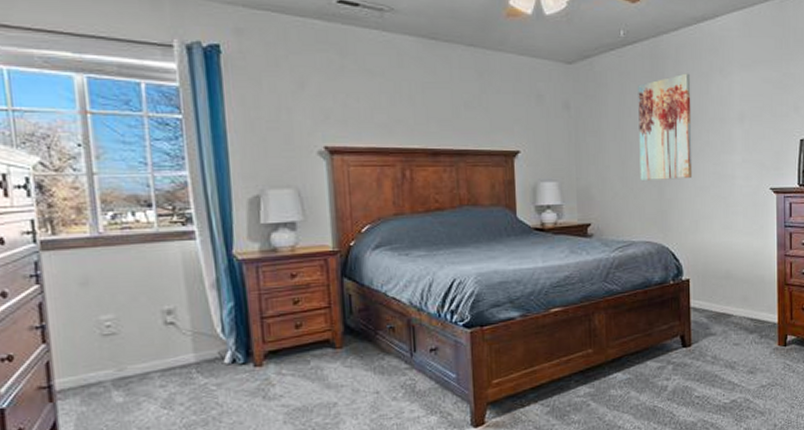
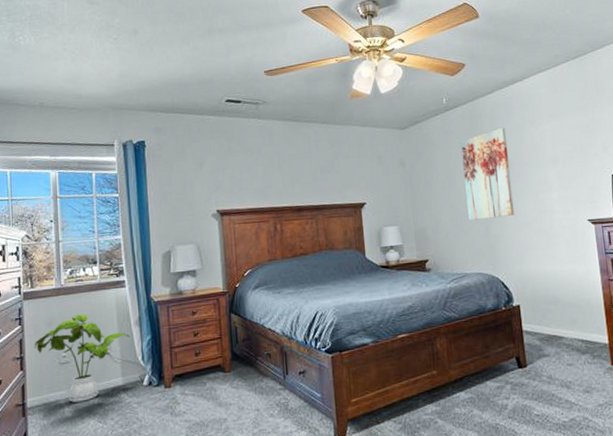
house plant: none [61,272,204,384] -> present [34,314,130,403]

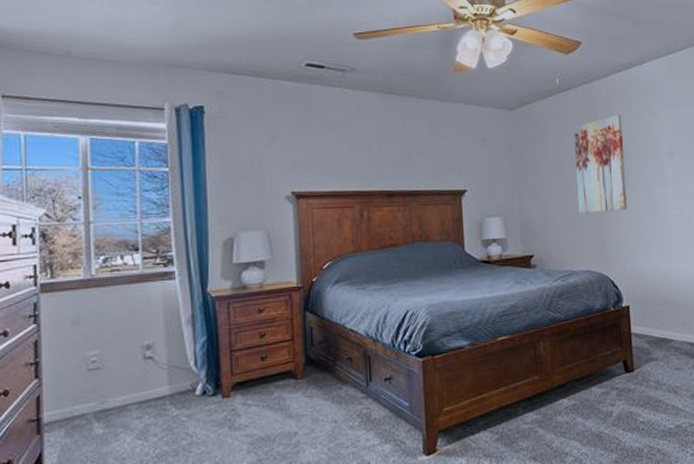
house plant: present [34,314,130,403] -> none [54,310,179,417]

